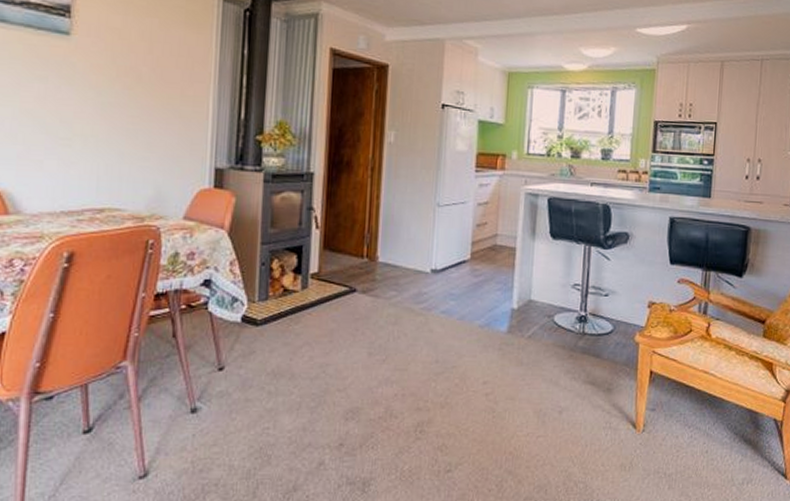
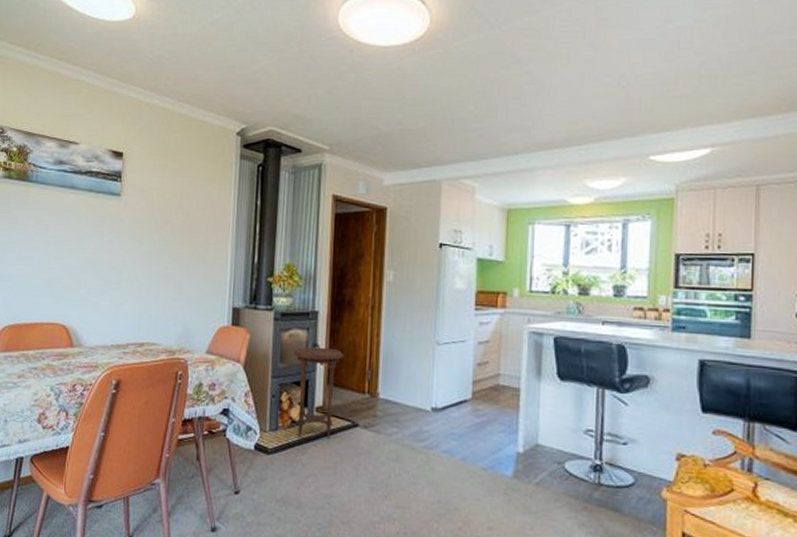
side table: none [286,210,341,307] -> present [293,347,343,440]

